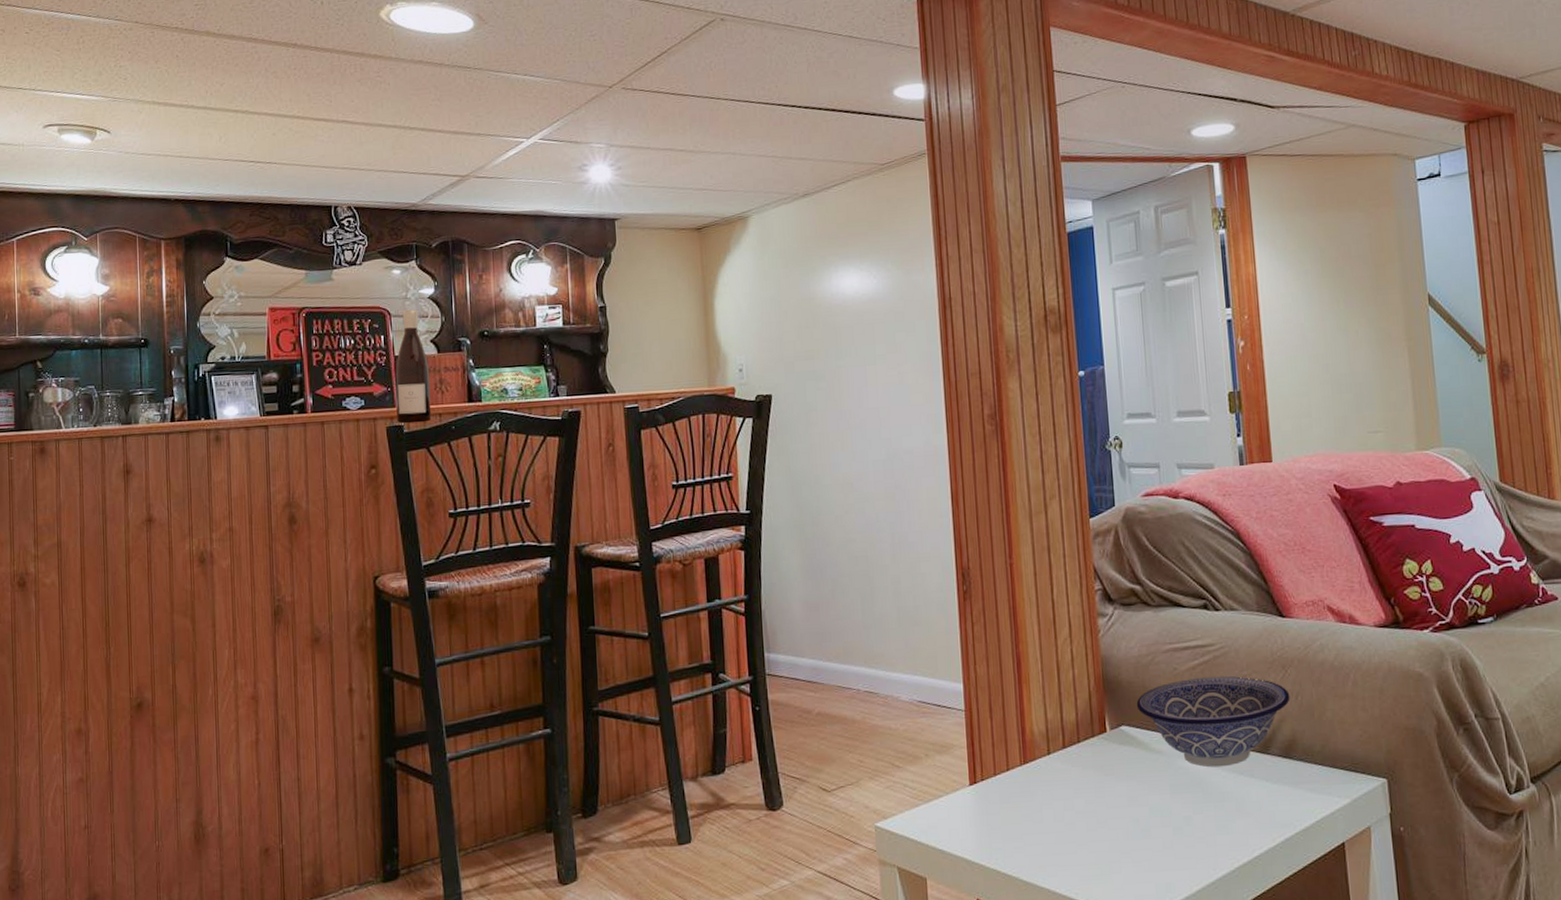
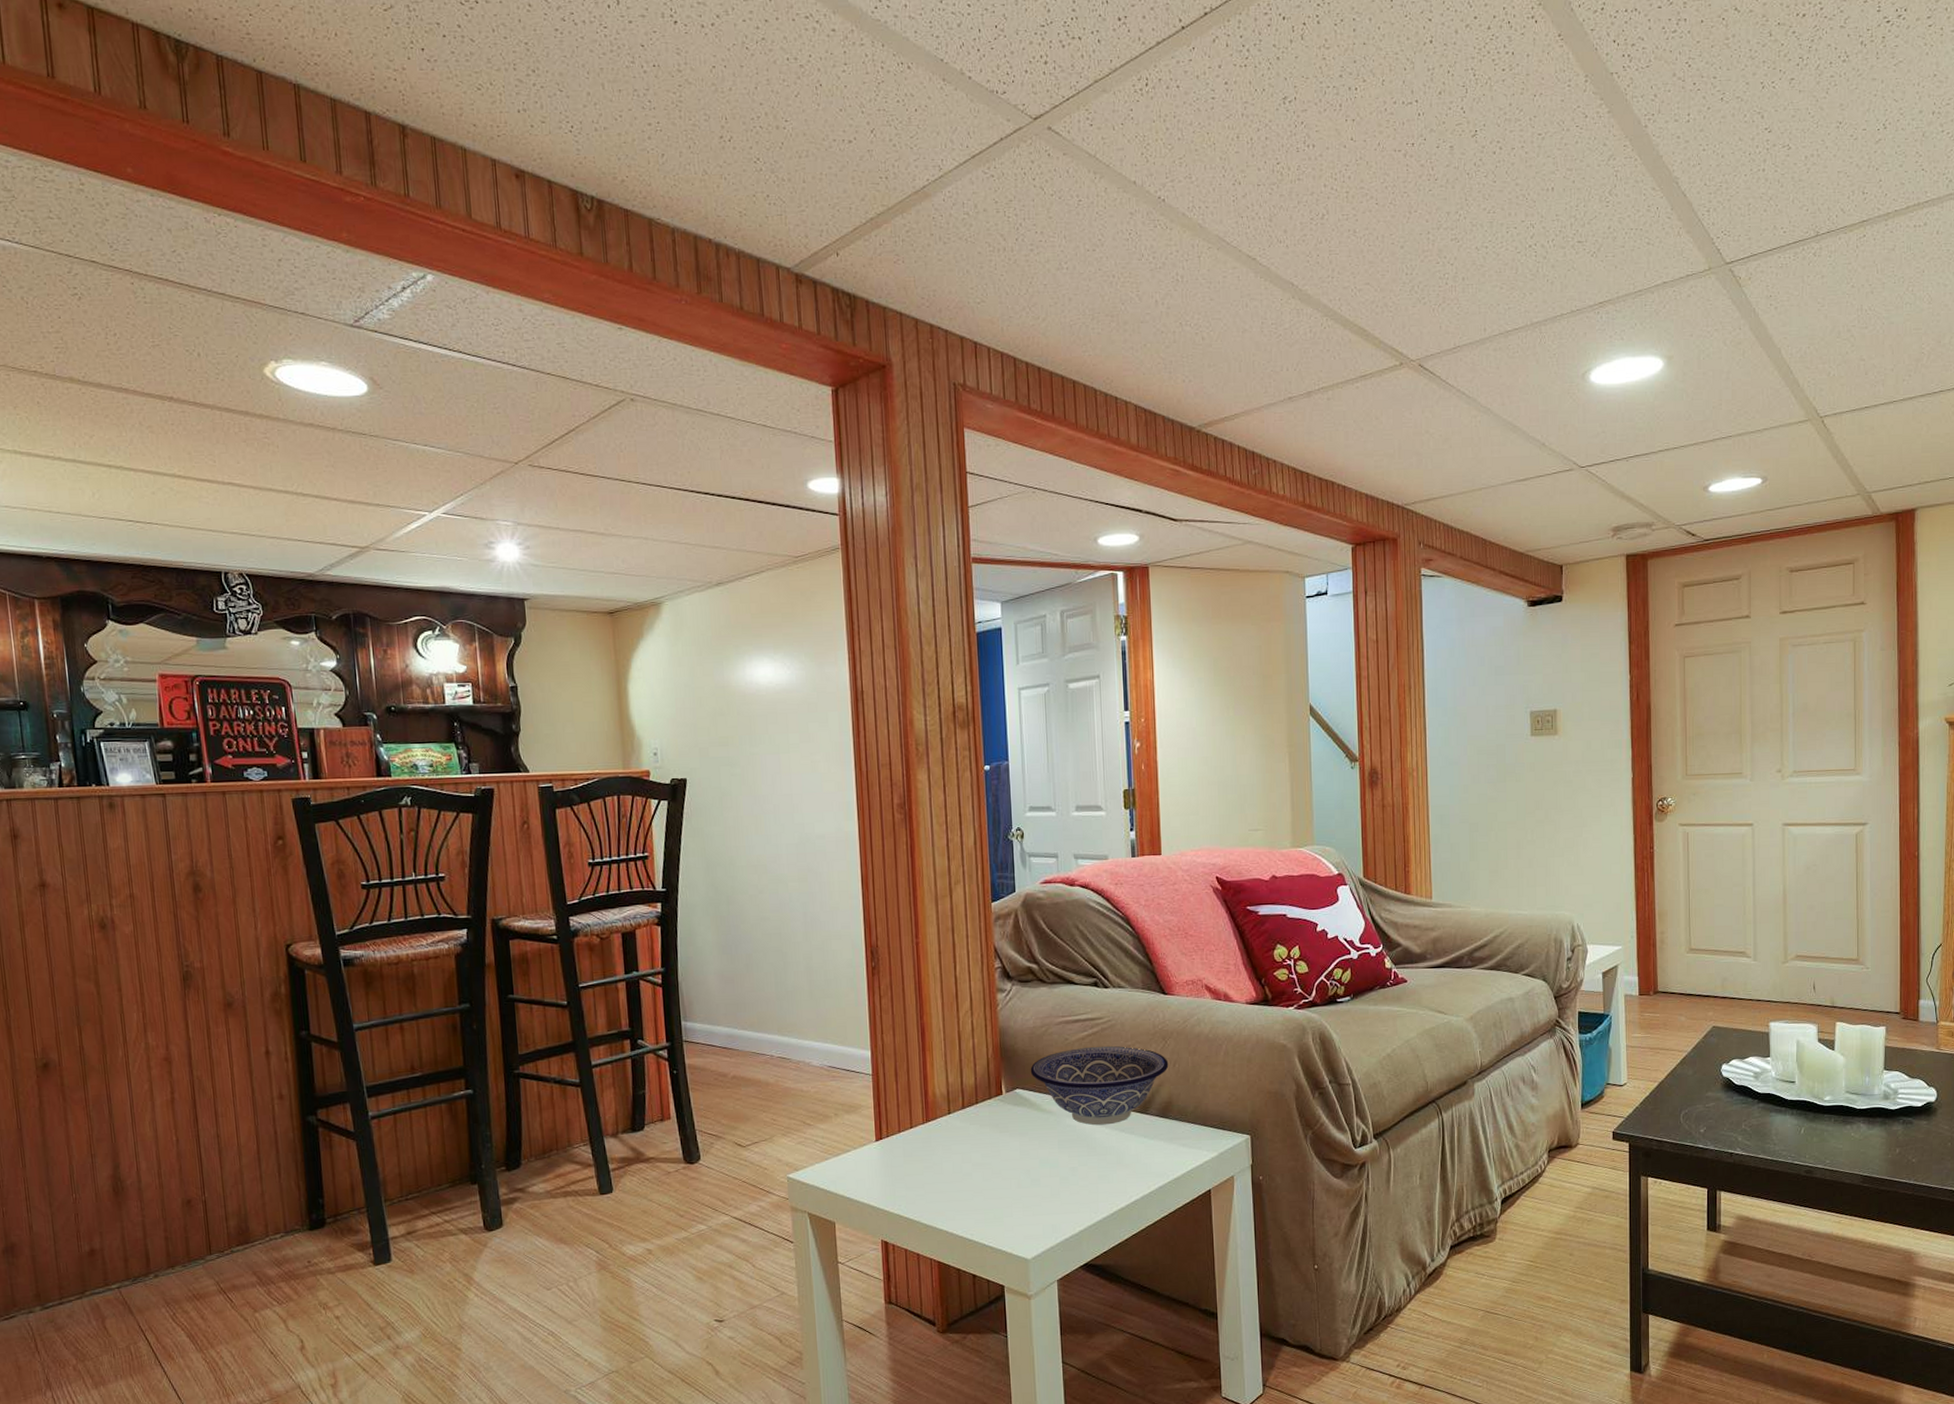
bottle: present [395,309,432,424] -> none [298,681,339,796]

